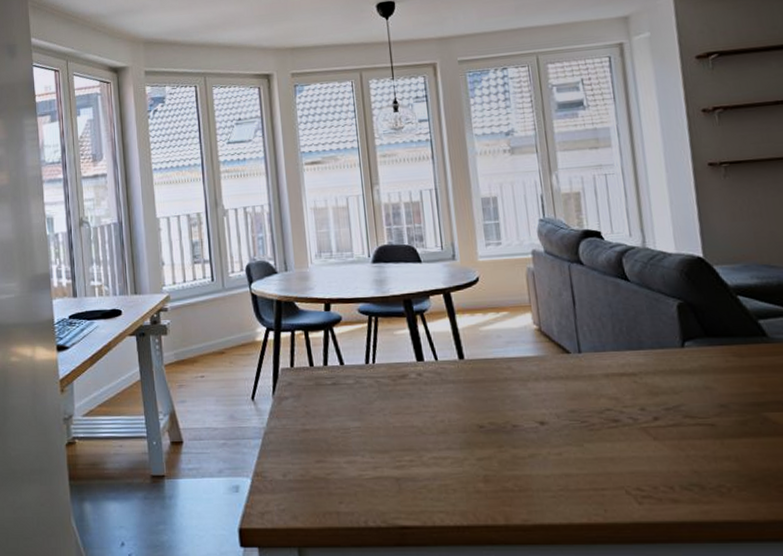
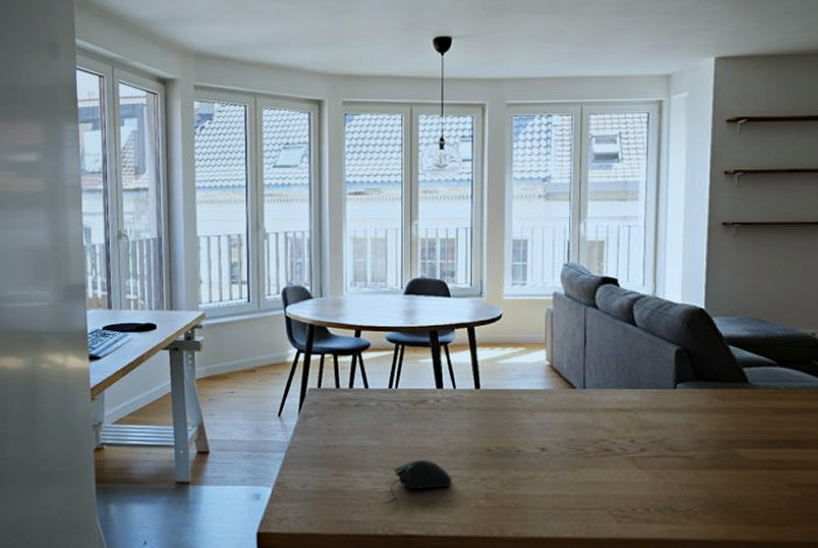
computer mouse: none [375,440,445,492] -> present [386,459,452,504]

